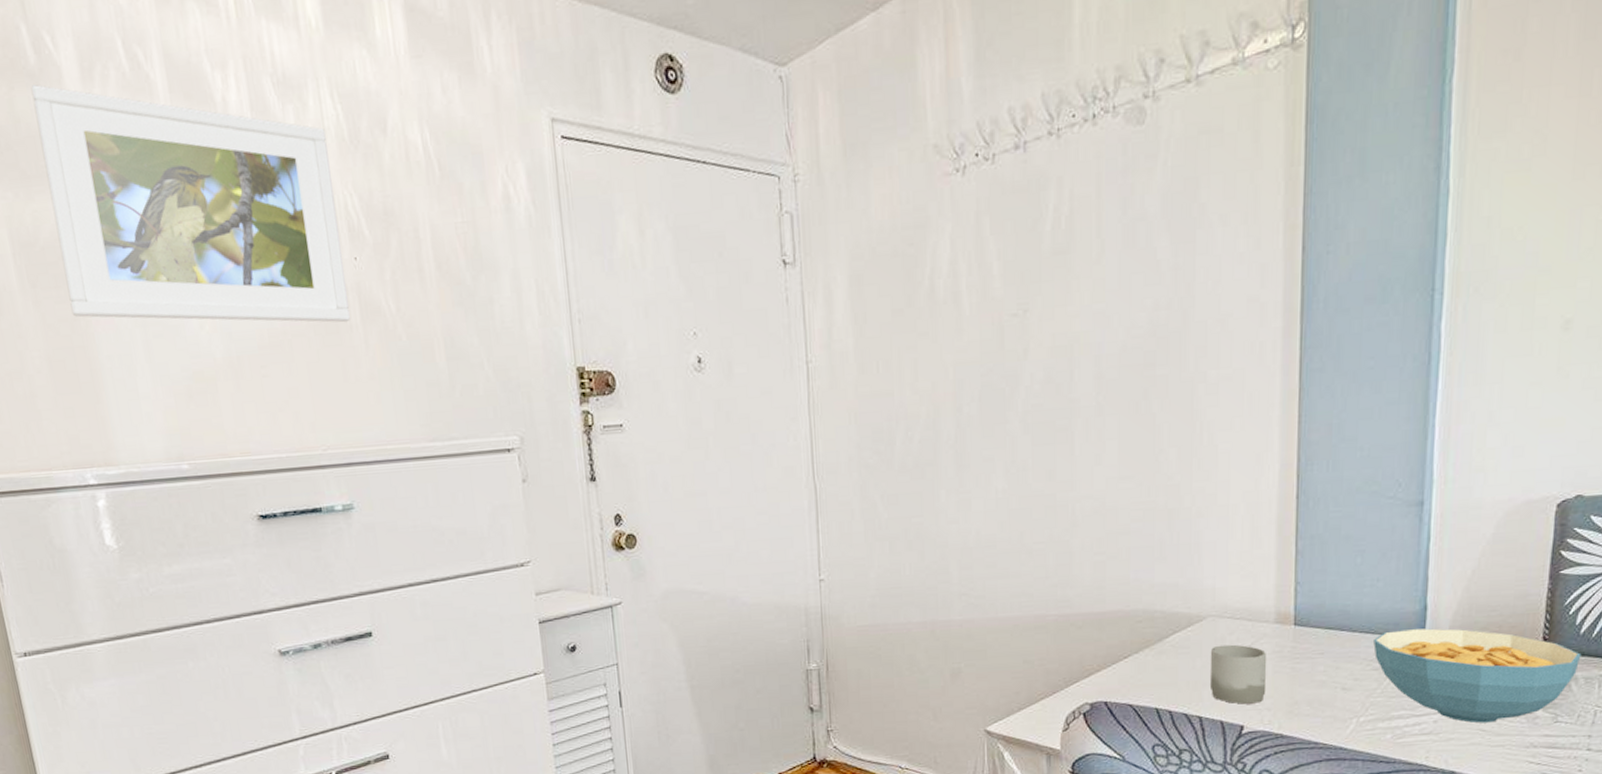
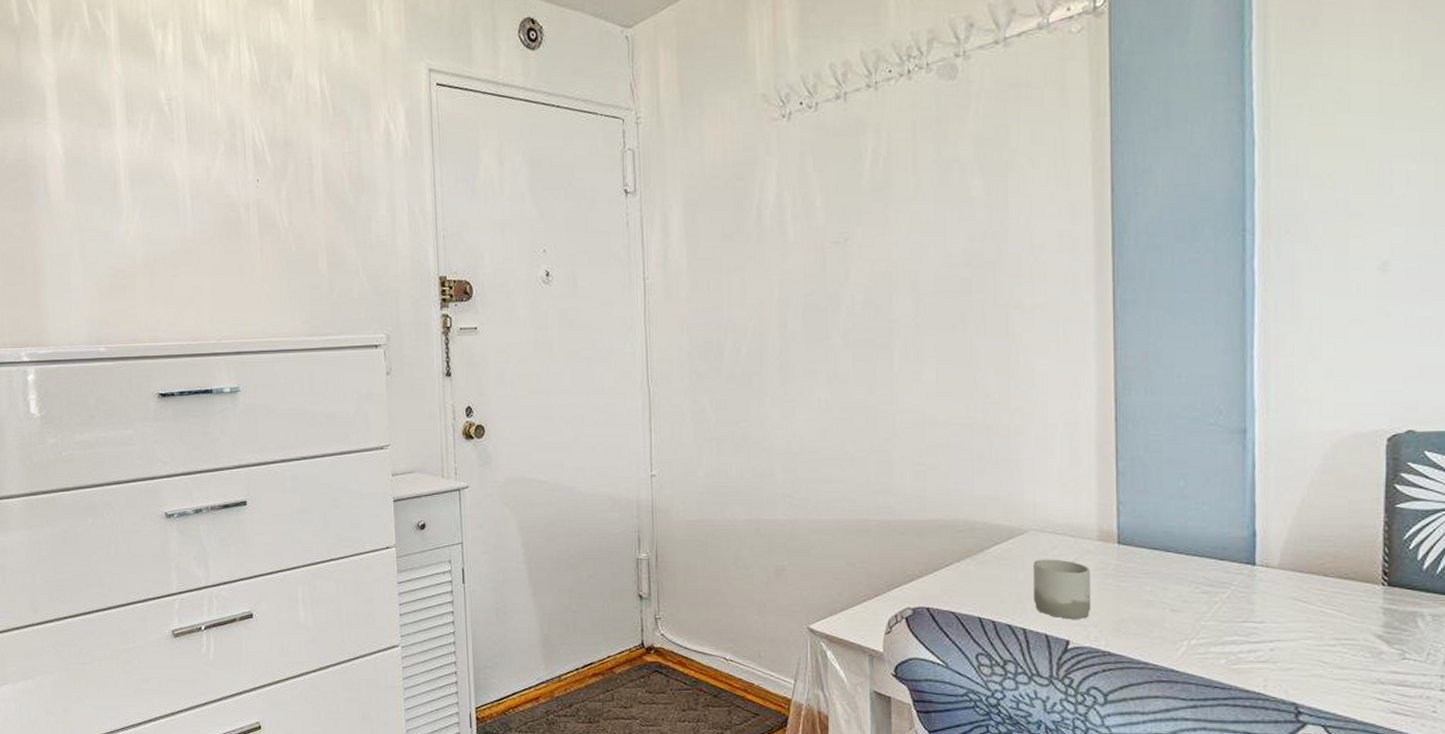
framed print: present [31,84,351,323] -> none [13,39,251,233]
cereal bowl: present [1373,628,1582,723] -> none [1201,555,1426,655]

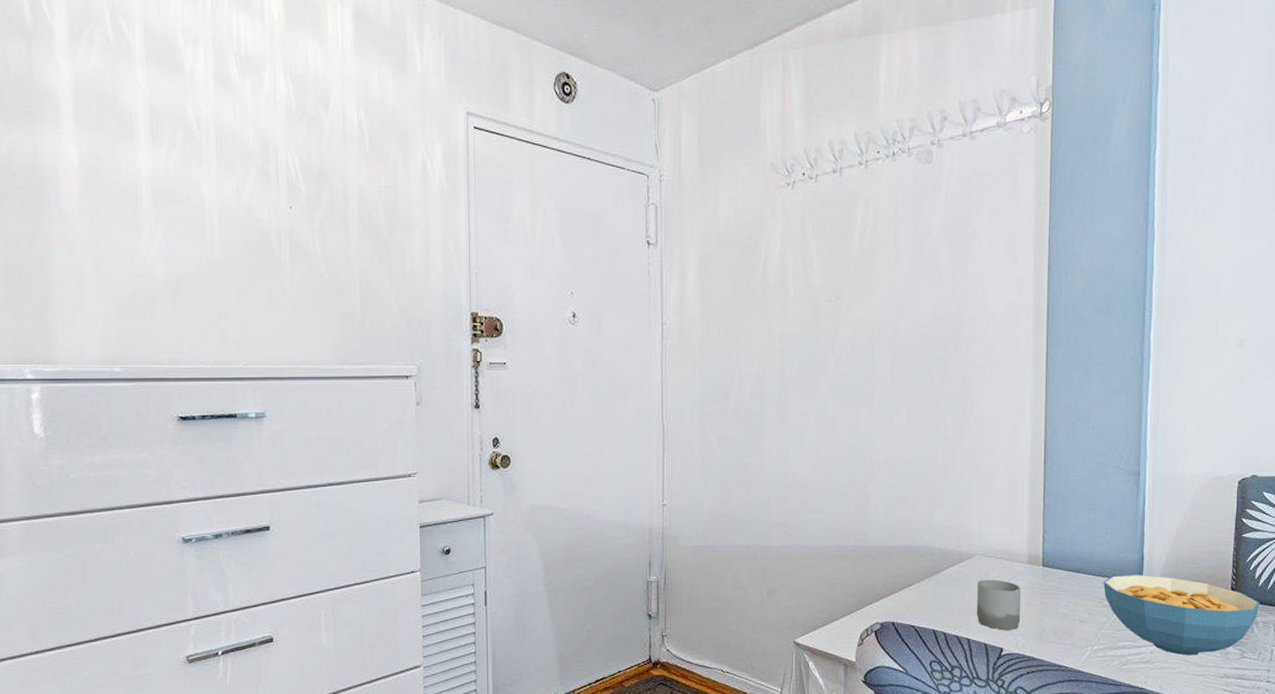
cereal bowl: none [1201,555,1426,655] -> present [1103,575,1260,656]

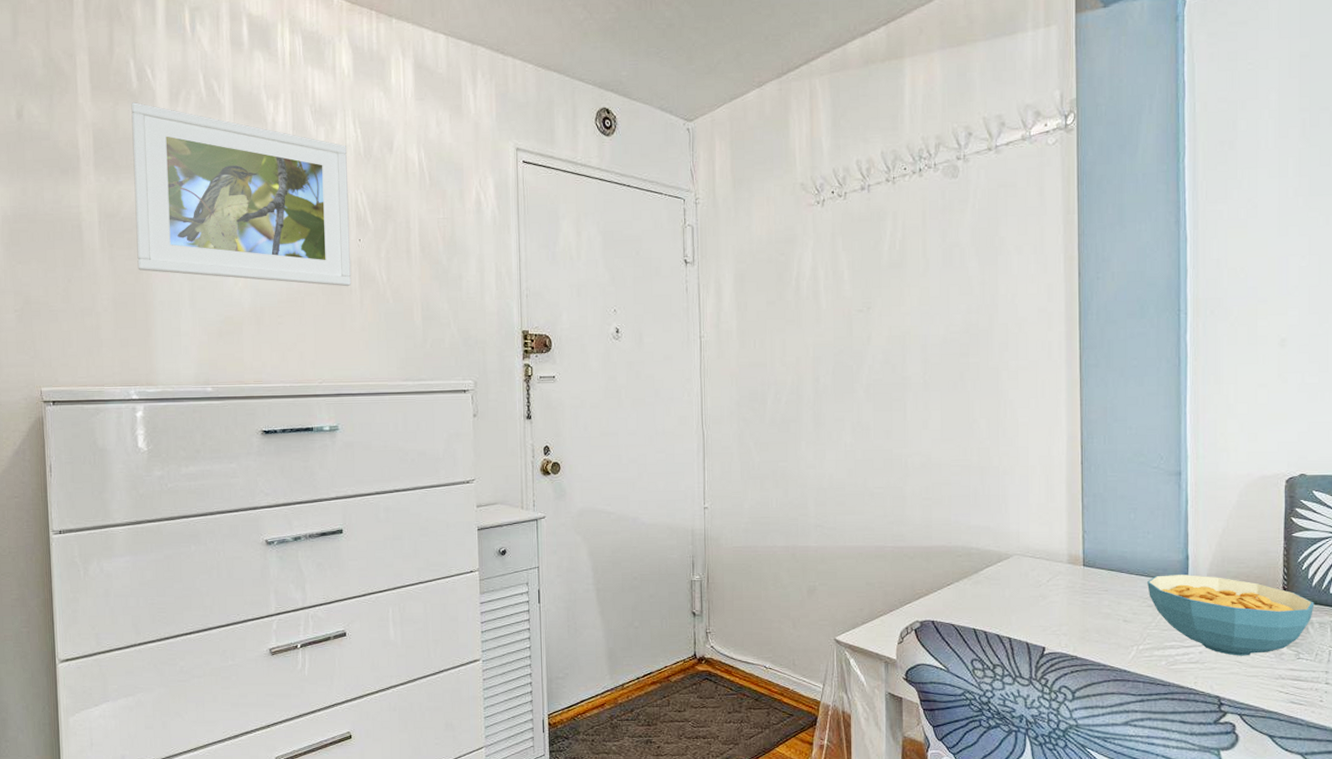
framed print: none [24,40,282,259] -> present [131,102,352,287]
cup: present [976,579,1022,630] -> none [1016,579,1063,629]

